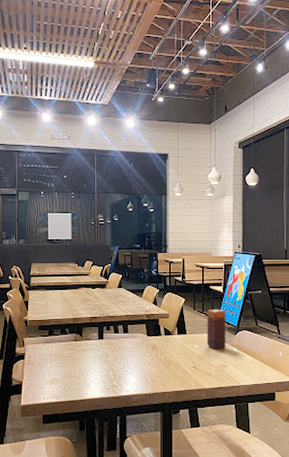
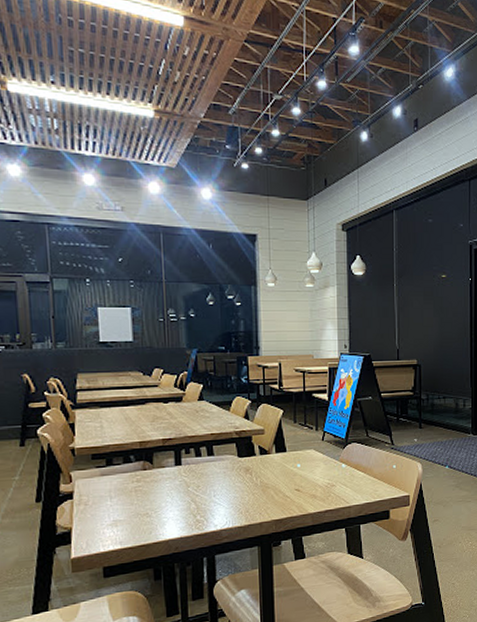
candle: present [207,309,226,349] -> none [310,420,333,467]

